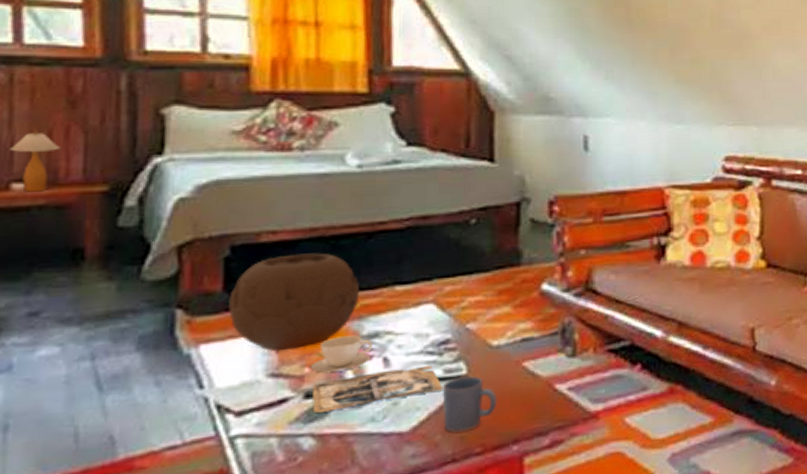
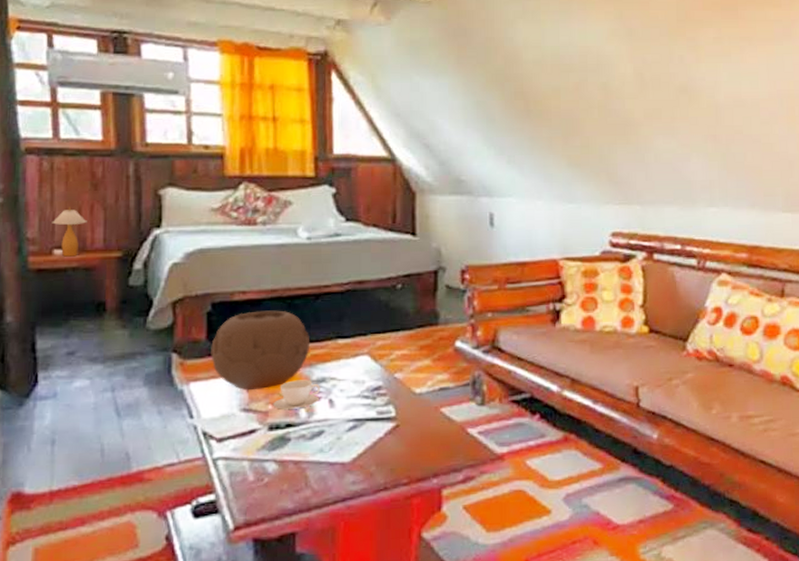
magazine: present [311,365,443,413] -> none [274,407,377,442]
mug: present [442,376,498,434] -> none [375,418,420,466]

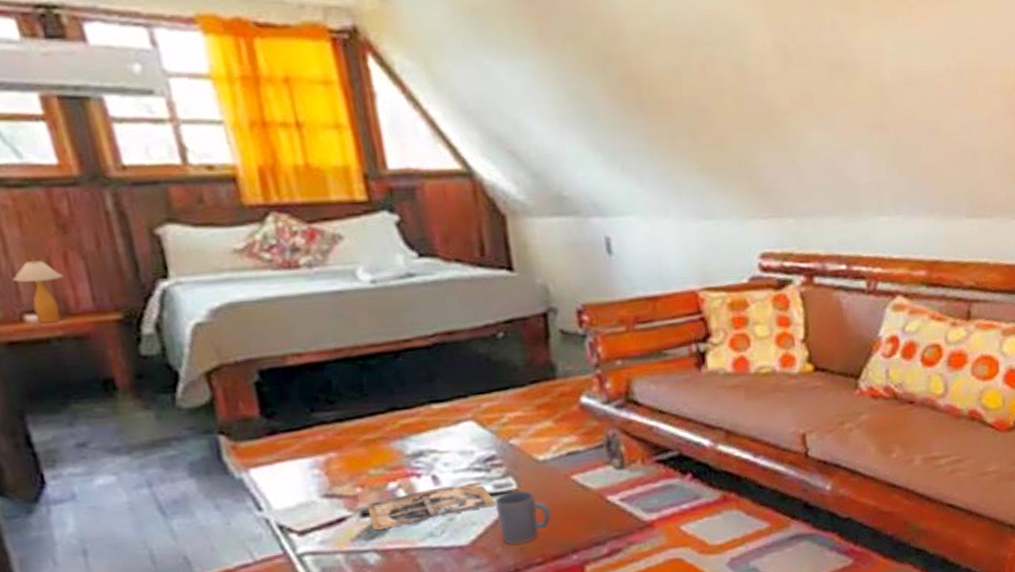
decorative bowl: present [211,310,310,391] -> none [268,374,398,473]
teacup: present [273,380,320,409] -> none [361,455,421,492]
magazine: none [274,407,377,442] -> present [366,481,496,530]
mug: none [375,418,420,466] -> present [494,490,552,546]

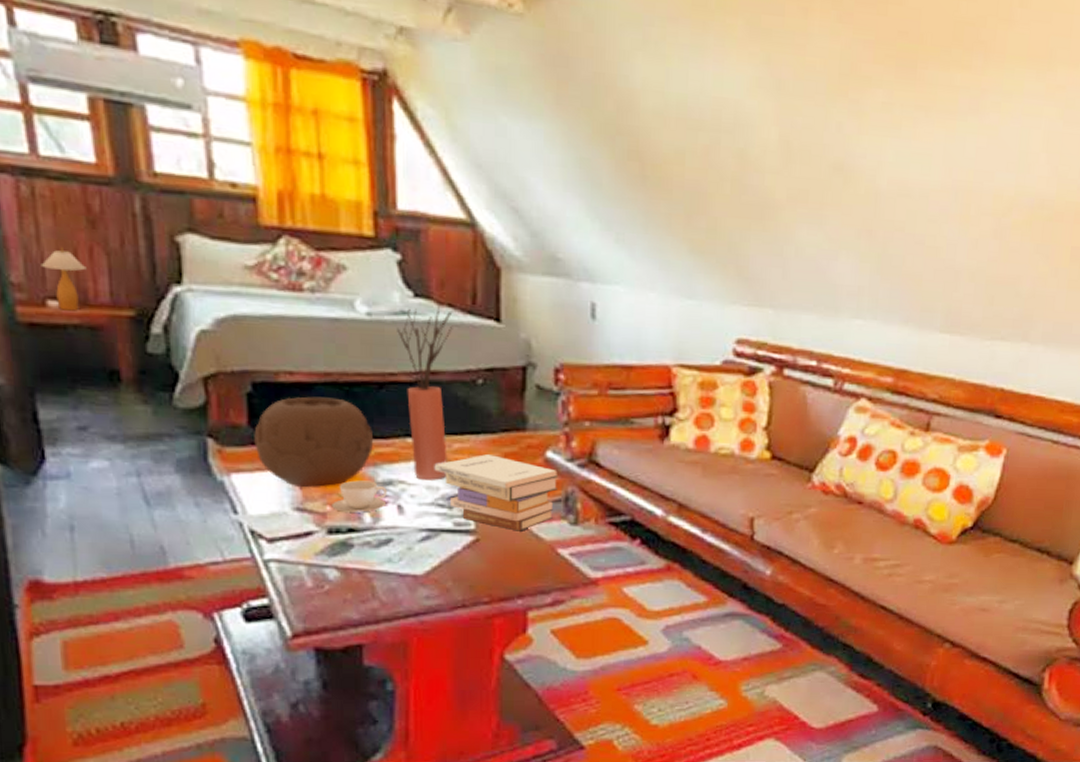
decorative bowl: none [268,374,398,473] -> present [254,396,374,488]
teacup: none [361,455,421,492] -> present [331,480,387,513]
magazine: present [366,481,496,530] -> none [333,516,453,548]
vase: none [405,259,480,446] -> present [397,302,453,480]
books: none [465,409,598,485] -> present [434,454,559,531]
mug: present [494,490,552,546] -> none [452,531,504,583]

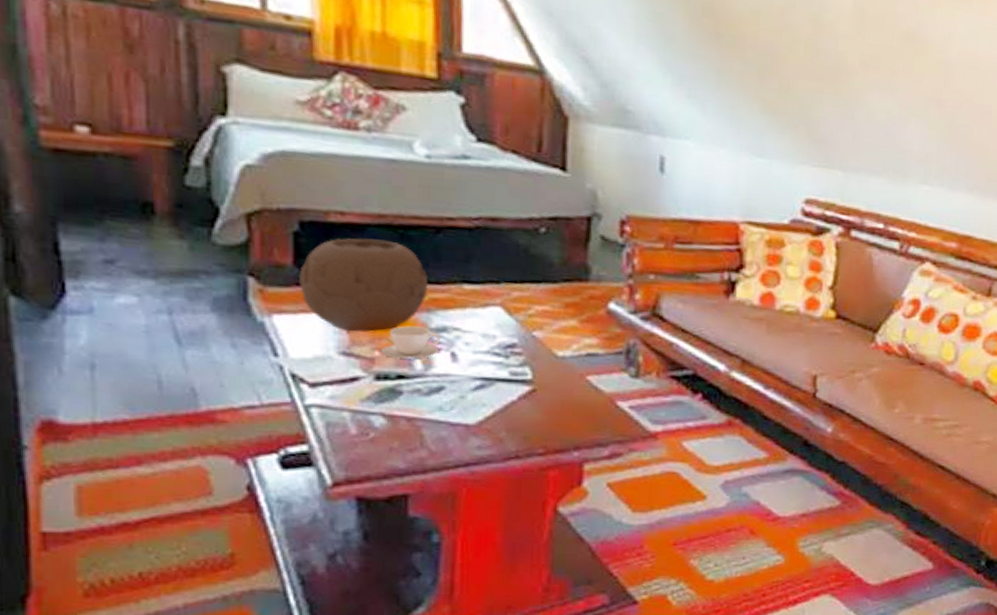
table lamp: present [40,247,87,311] -> none [70,71,121,139]
vase: present [397,302,453,480] -> none [457,148,517,329]
books: present [434,454,559,531] -> none [491,304,621,383]

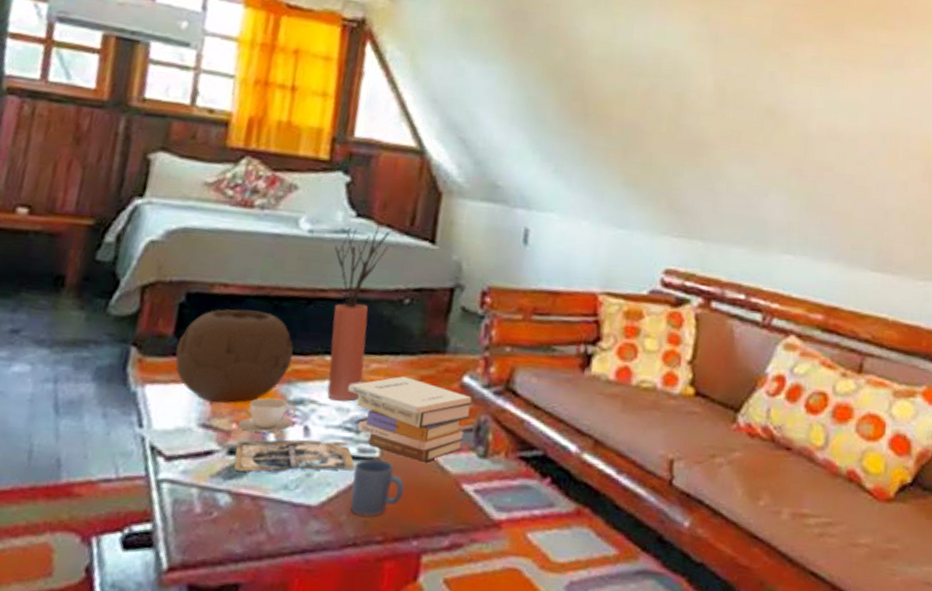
magazine: none [382,364,509,395] -> present [233,439,355,471]
vase: none [457,148,517,329] -> present [327,223,391,402]
books: none [491,304,621,383] -> present [348,376,473,462]
mug: none [507,381,561,433] -> present [350,459,405,518]

